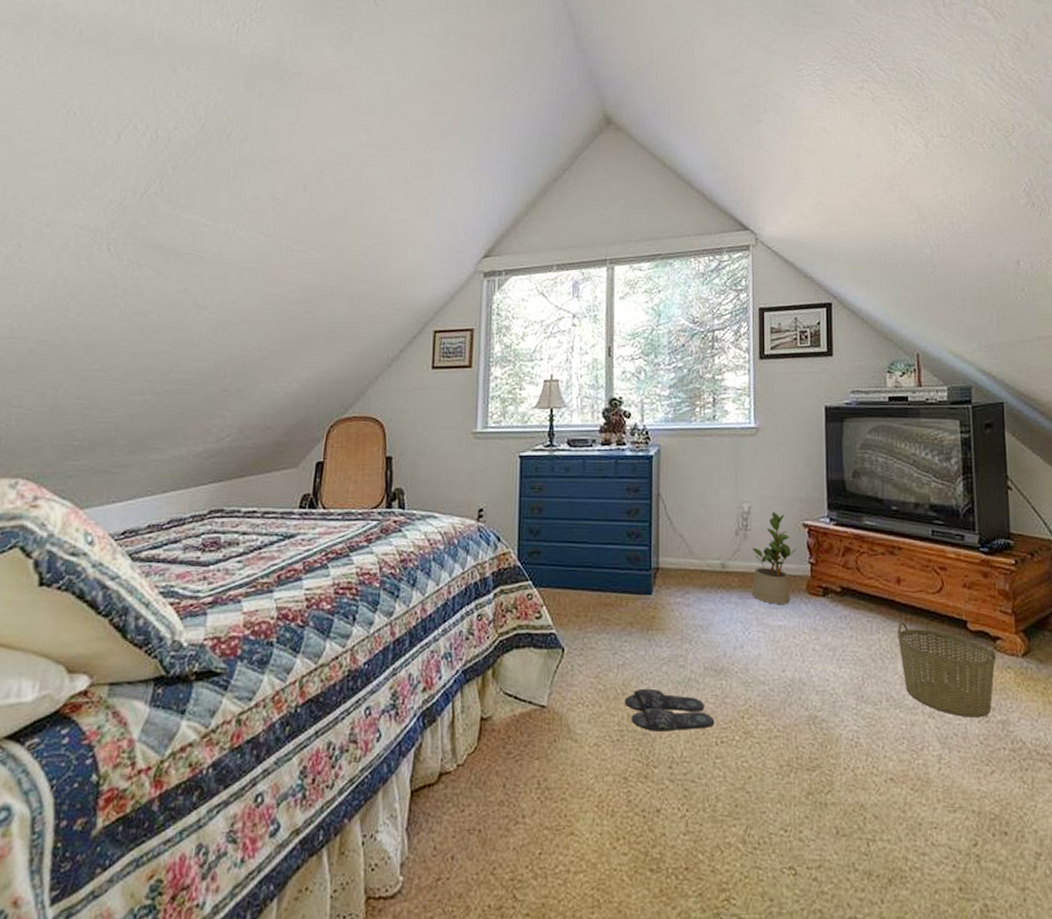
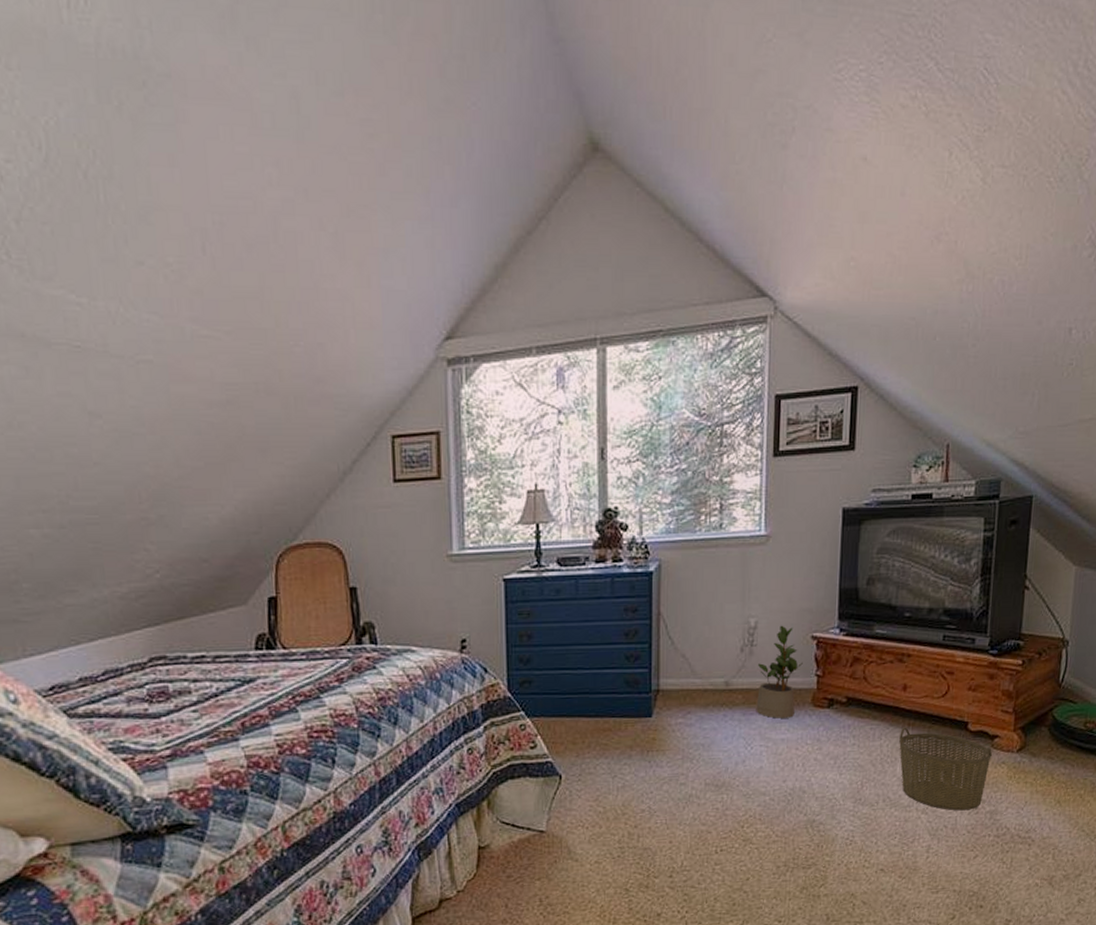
slippers: present [624,688,715,732] -> none [624,807,715,846]

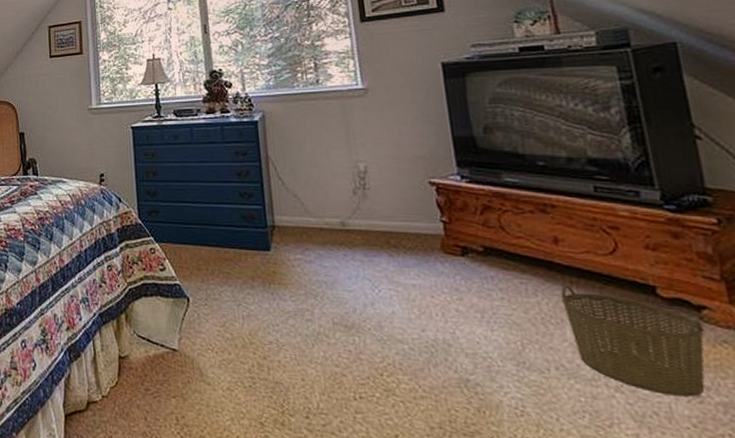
potted plant: present [756,625,803,719] -> none [374,170,424,263]

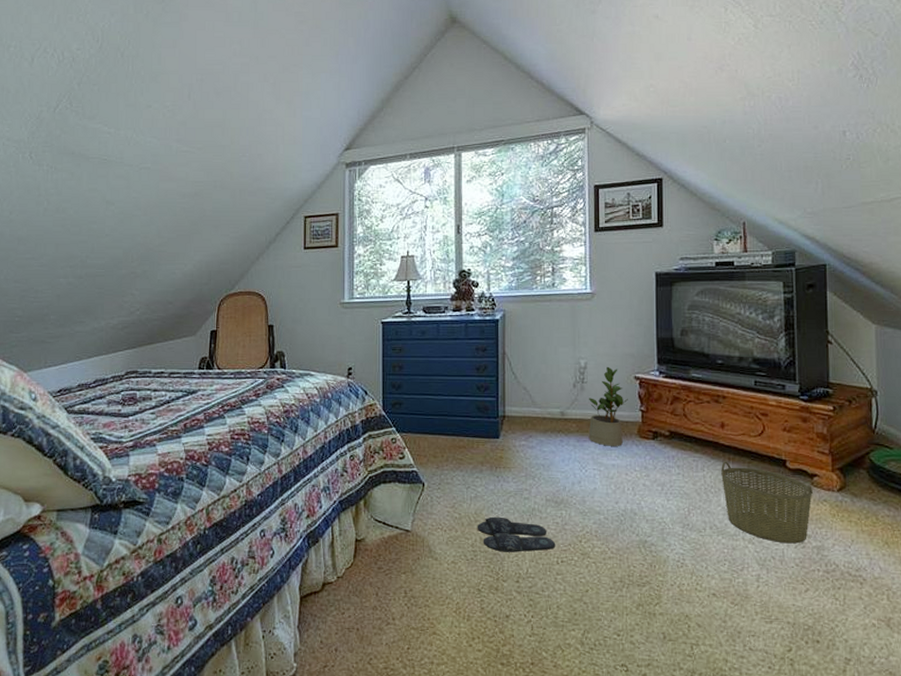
slippers: none [253,339,351,383] -> present [477,516,556,552]
potted plant: none [374,170,424,263] -> present [588,366,628,446]

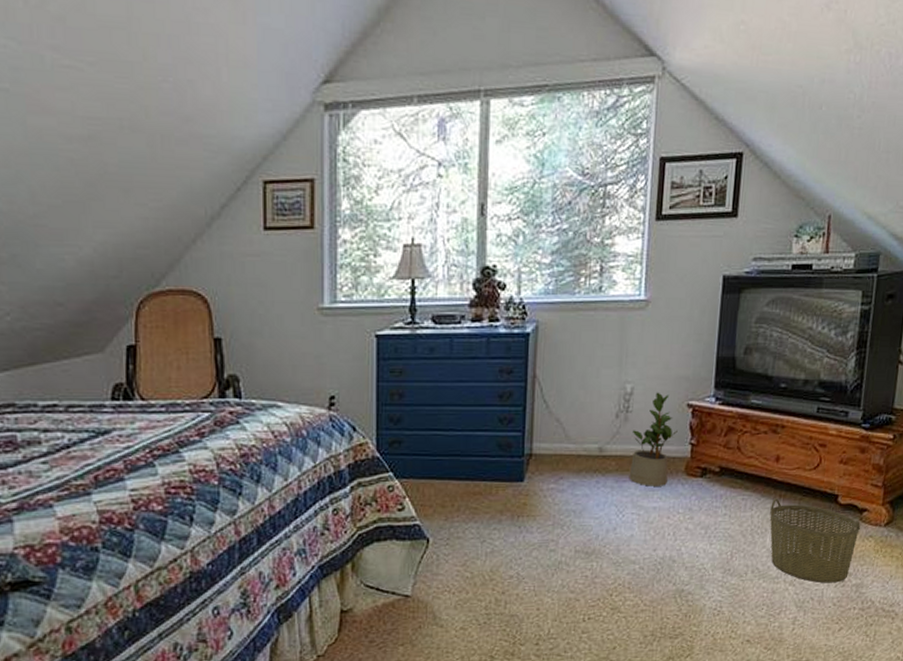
slippers: present [477,516,556,552] -> none [492,573,583,613]

